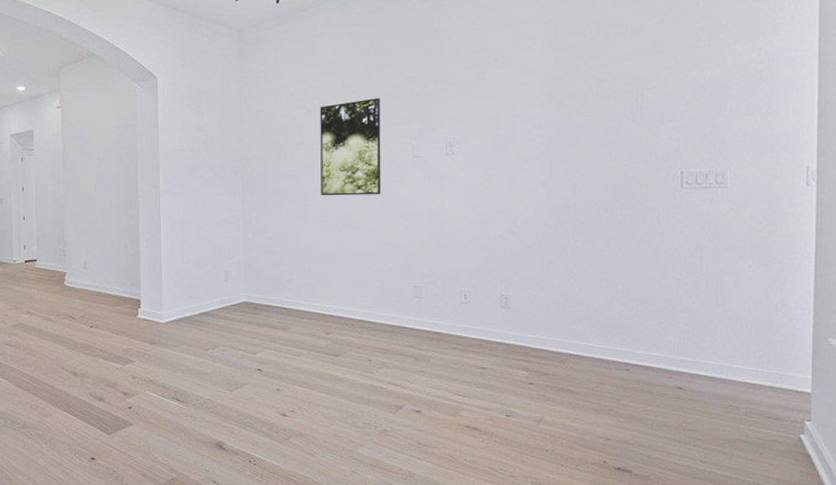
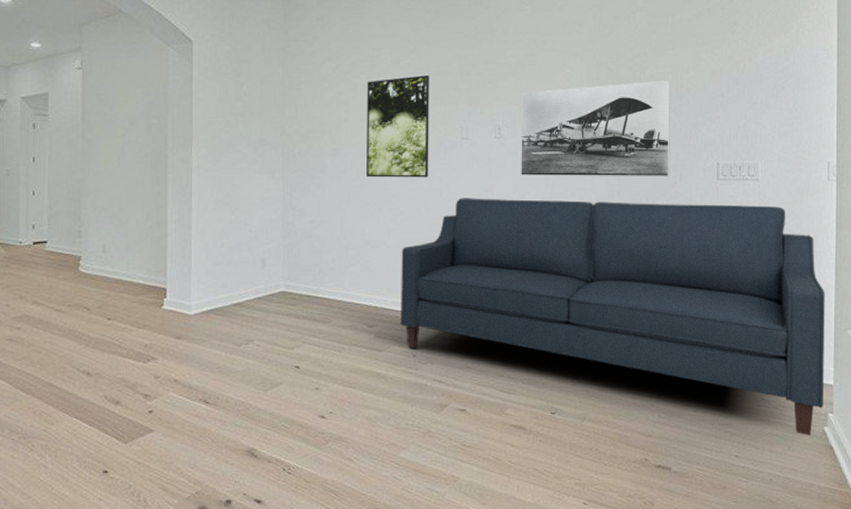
sofa: none [355,212,803,443] -> present [401,198,825,436]
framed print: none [472,90,630,190] -> present [521,80,670,177]

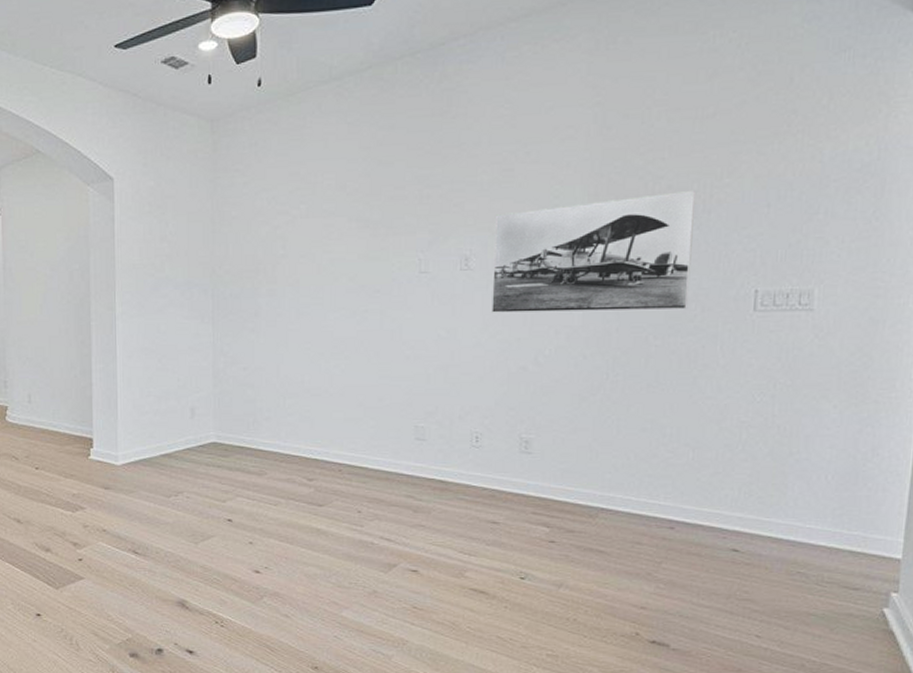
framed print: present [367,75,429,178] -> none [306,201,382,320]
sofa: present [401,198,825,436] -> none [344,339,900,617]

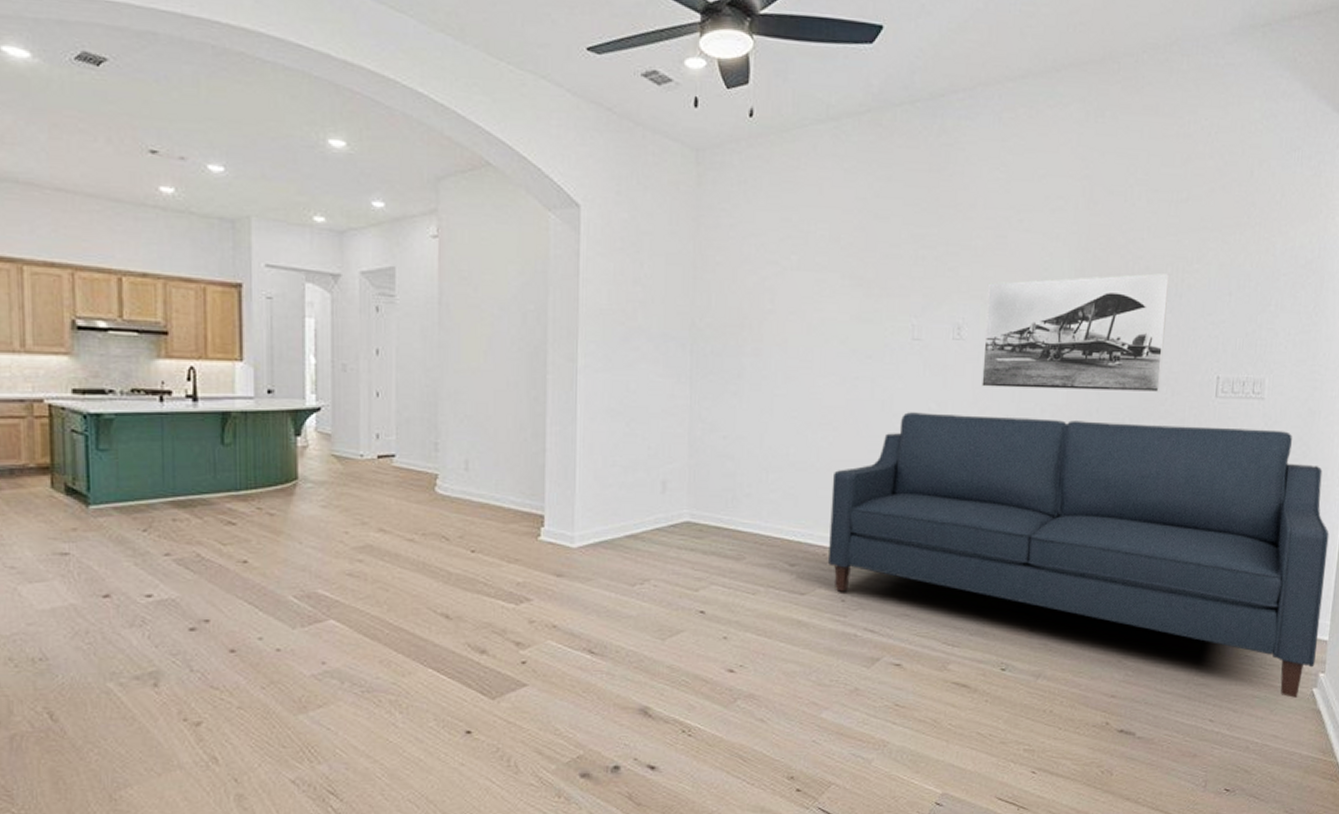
sofa: none [344,339,900,617] -> present [828,412,1329,698]

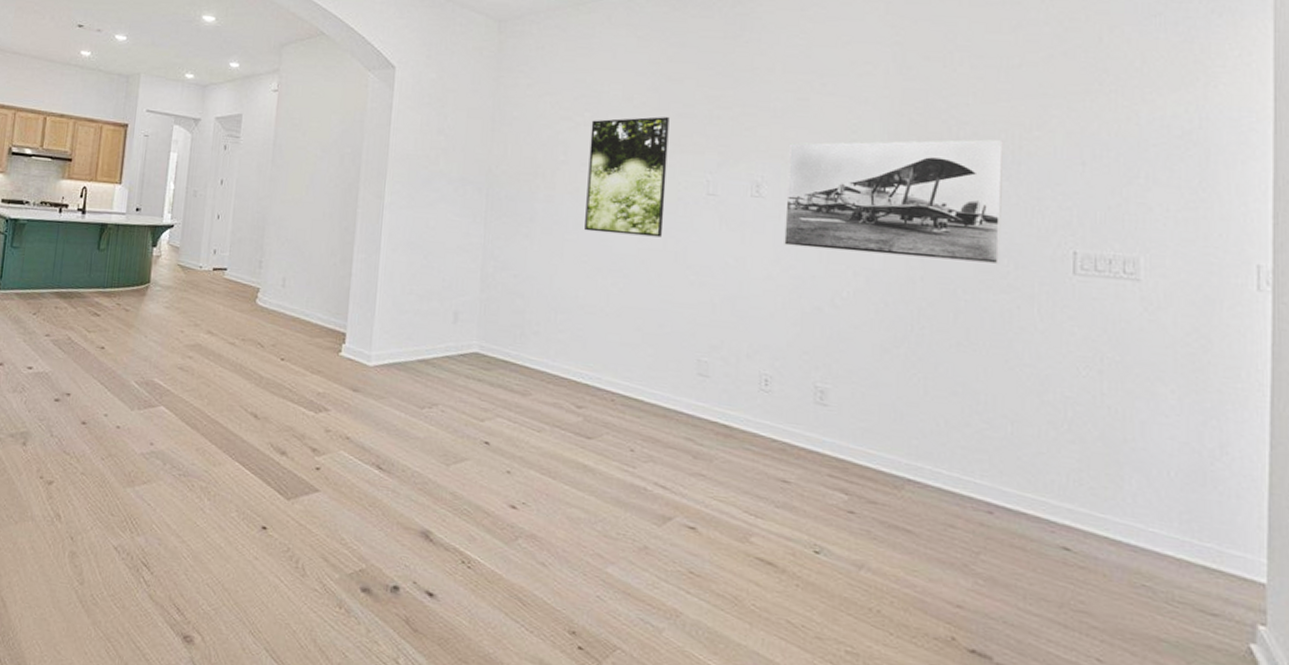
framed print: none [794,258,876,387] -> present [585,117,670,238]
sofa: present [828,412,1329,698] -> none [617,265,1253,652]

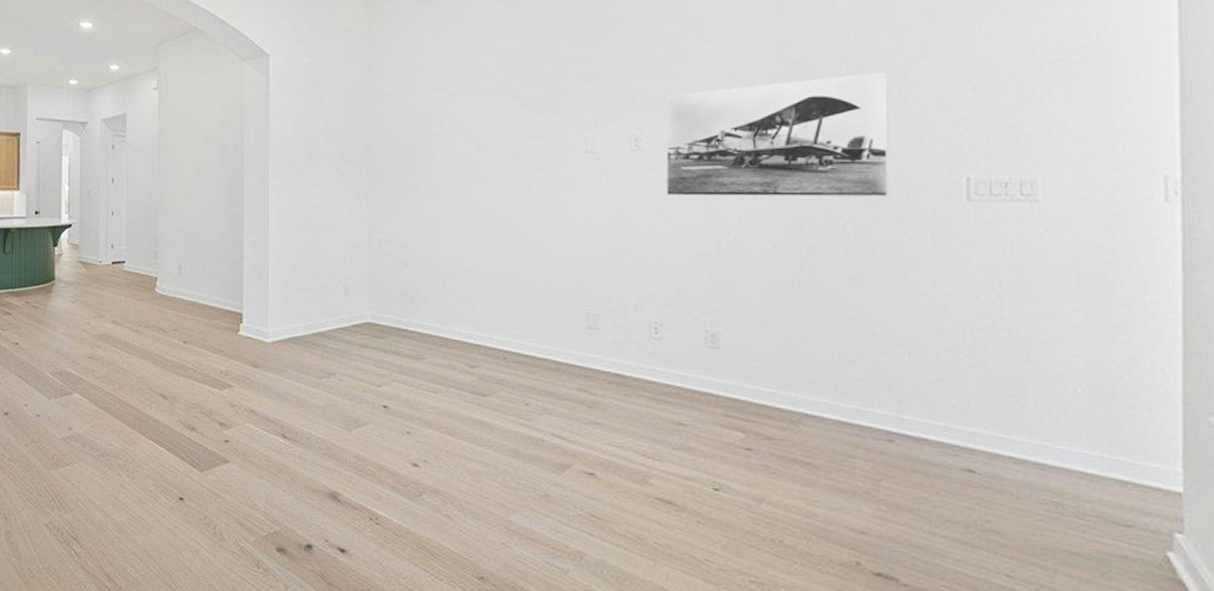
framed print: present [585,117,670,238] -> none [465,80,544,198]

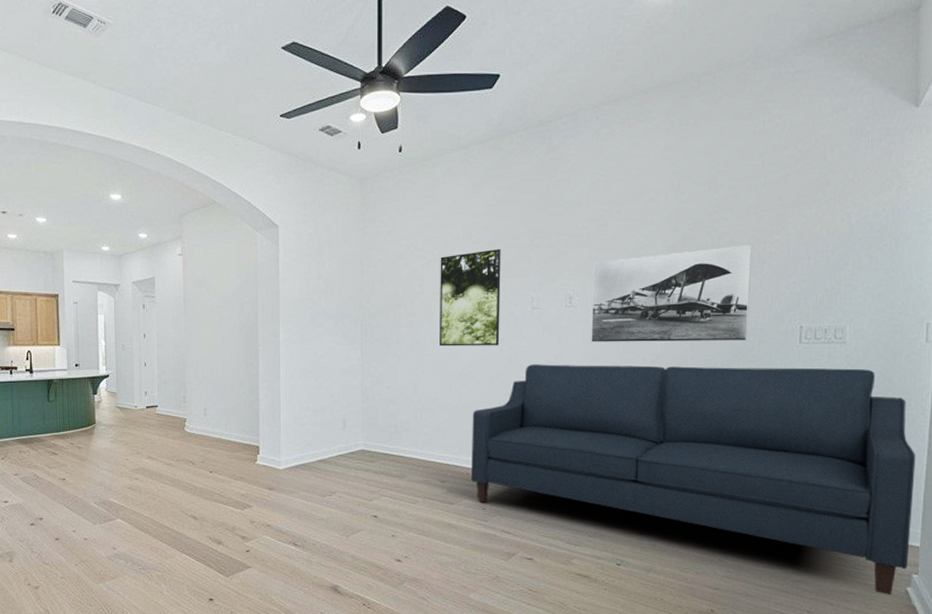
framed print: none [465,80,544,198] -> present [440,249,501,347]
sofa: none [509,222,1166,561] -> present [471,364,916,595]

